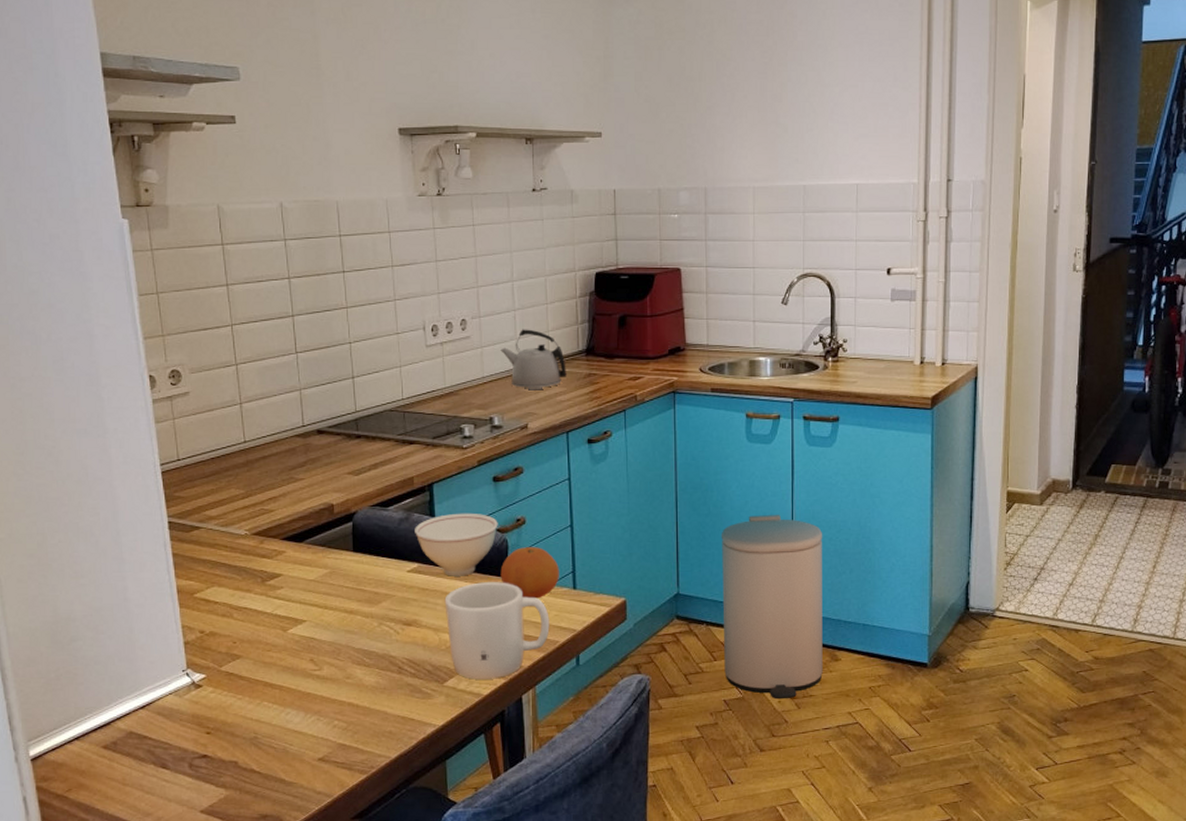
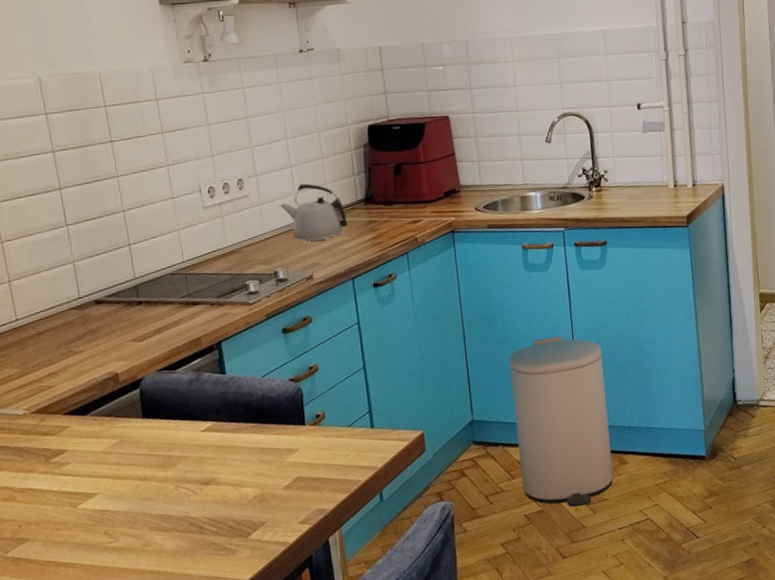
bowl: present [415,513,498,577] -> none [206,366,291,431]
mug: present [444,582,550,680] -> none [242,429,351,530]
fruit: present [500,547,559,599] -> none [297,392,357,443]

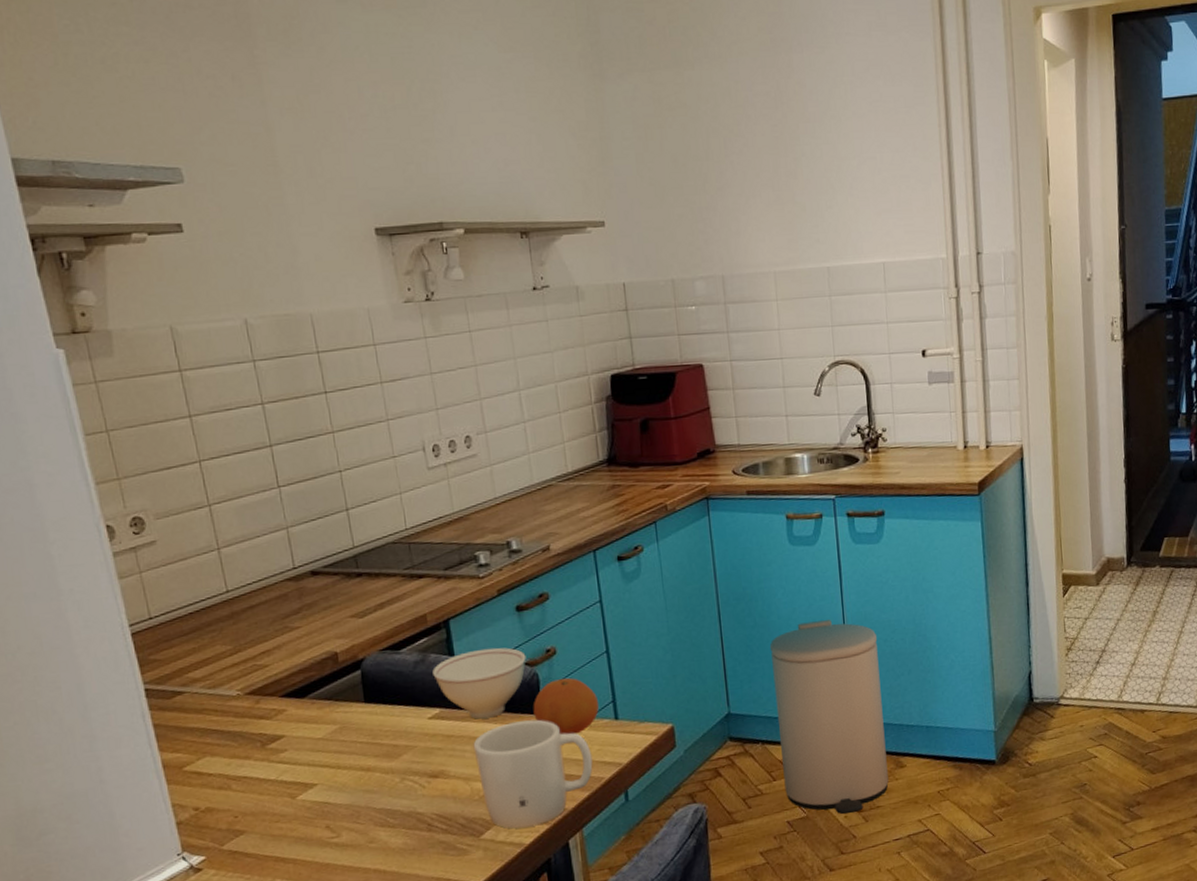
bowl: none [206,366,291,431] -> present [432,647,526,720]
mug: none [242,429,351,530] -> present [473,719,593,829]
kettle: present [280,183,349,242] -> none [512,441,589,509]
fruit: none [297,392,357,443] -> present [533,678,599,735]

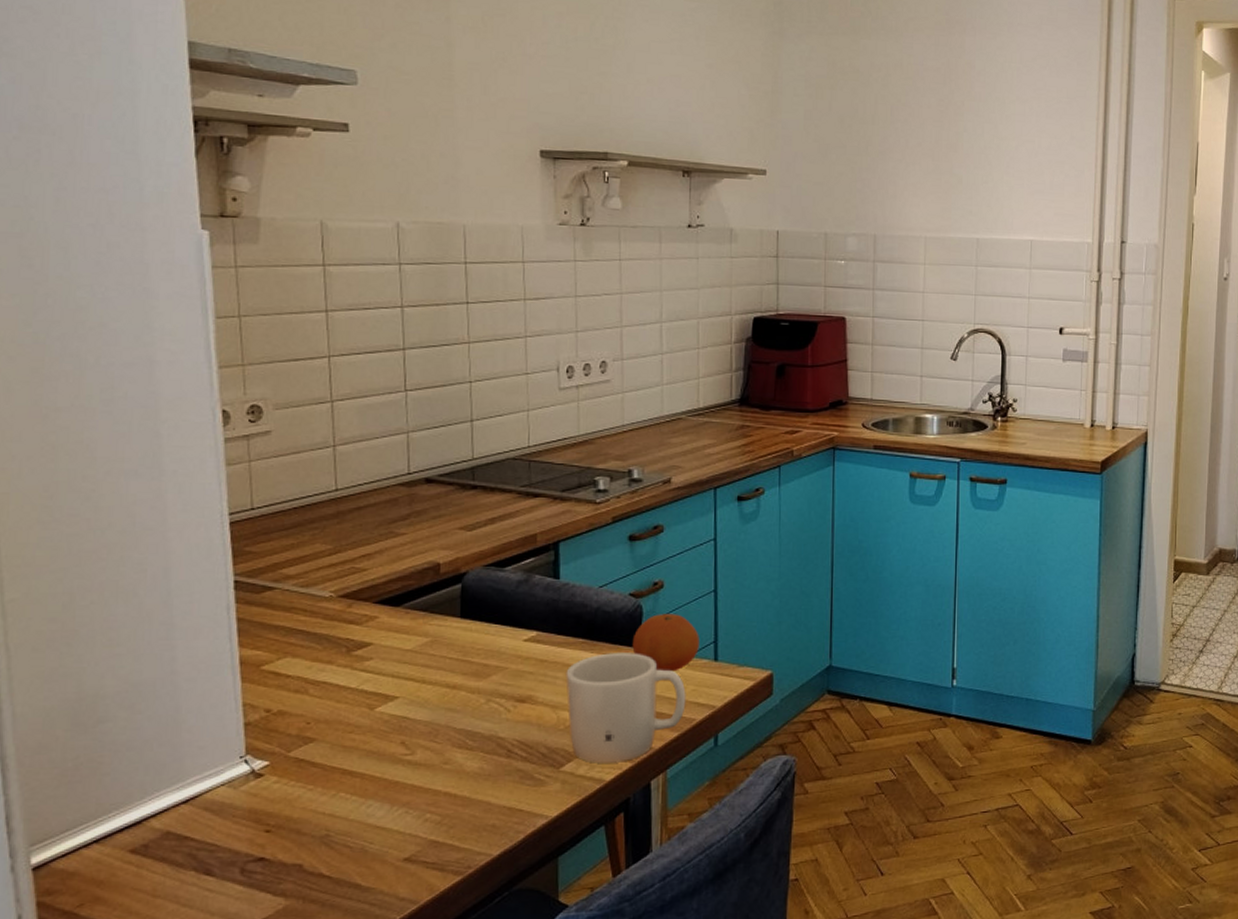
bowl: present [432,647,526,720] -> none [535,575,633,646]
pedal bin: present [769,620,889,815] -> none [878,582,987,781]

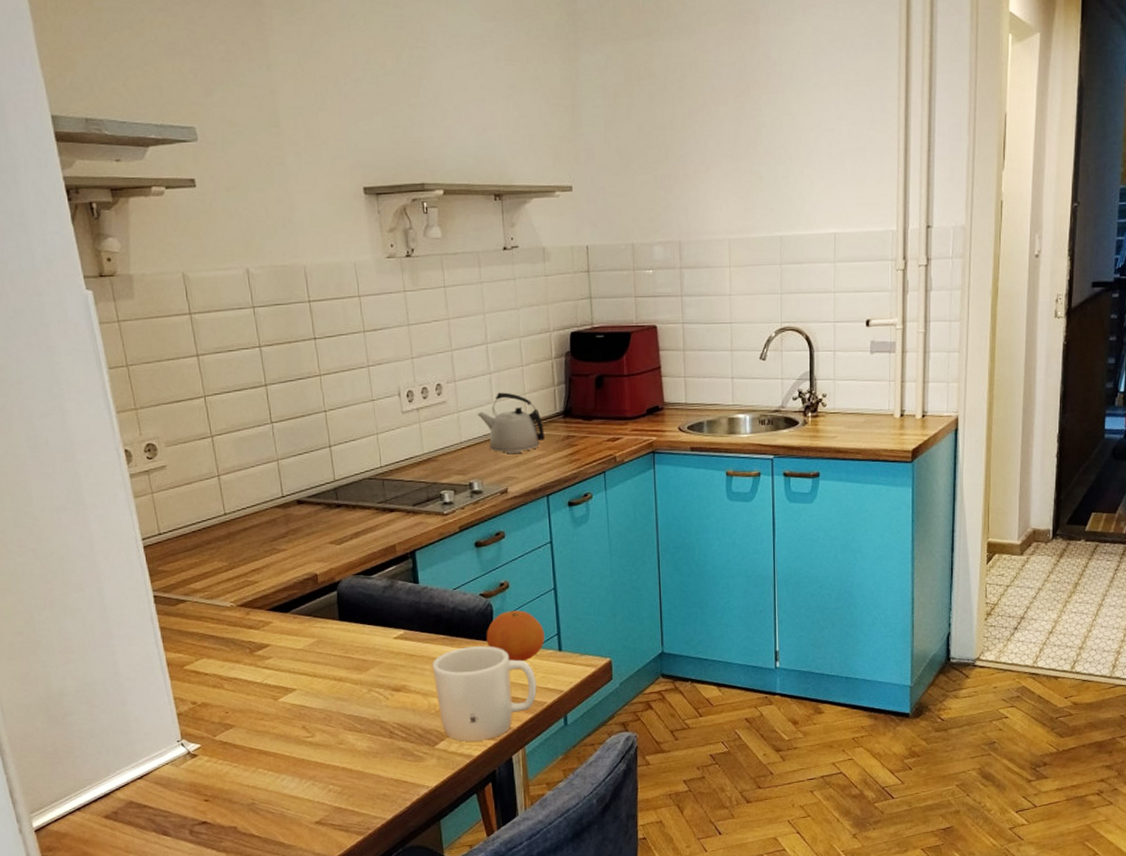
kettle: none [644,374,718,442] -> present [477,392,546,455]

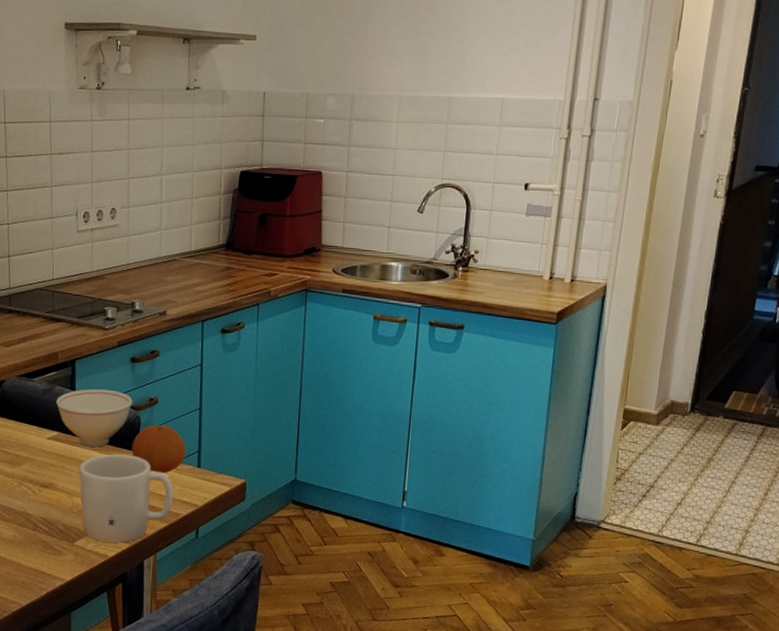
bowl: none [399,578,482,642] -> present [56,388,133,447]
kettle: present [477,392,546,455] -> none [146,221,207,280]

